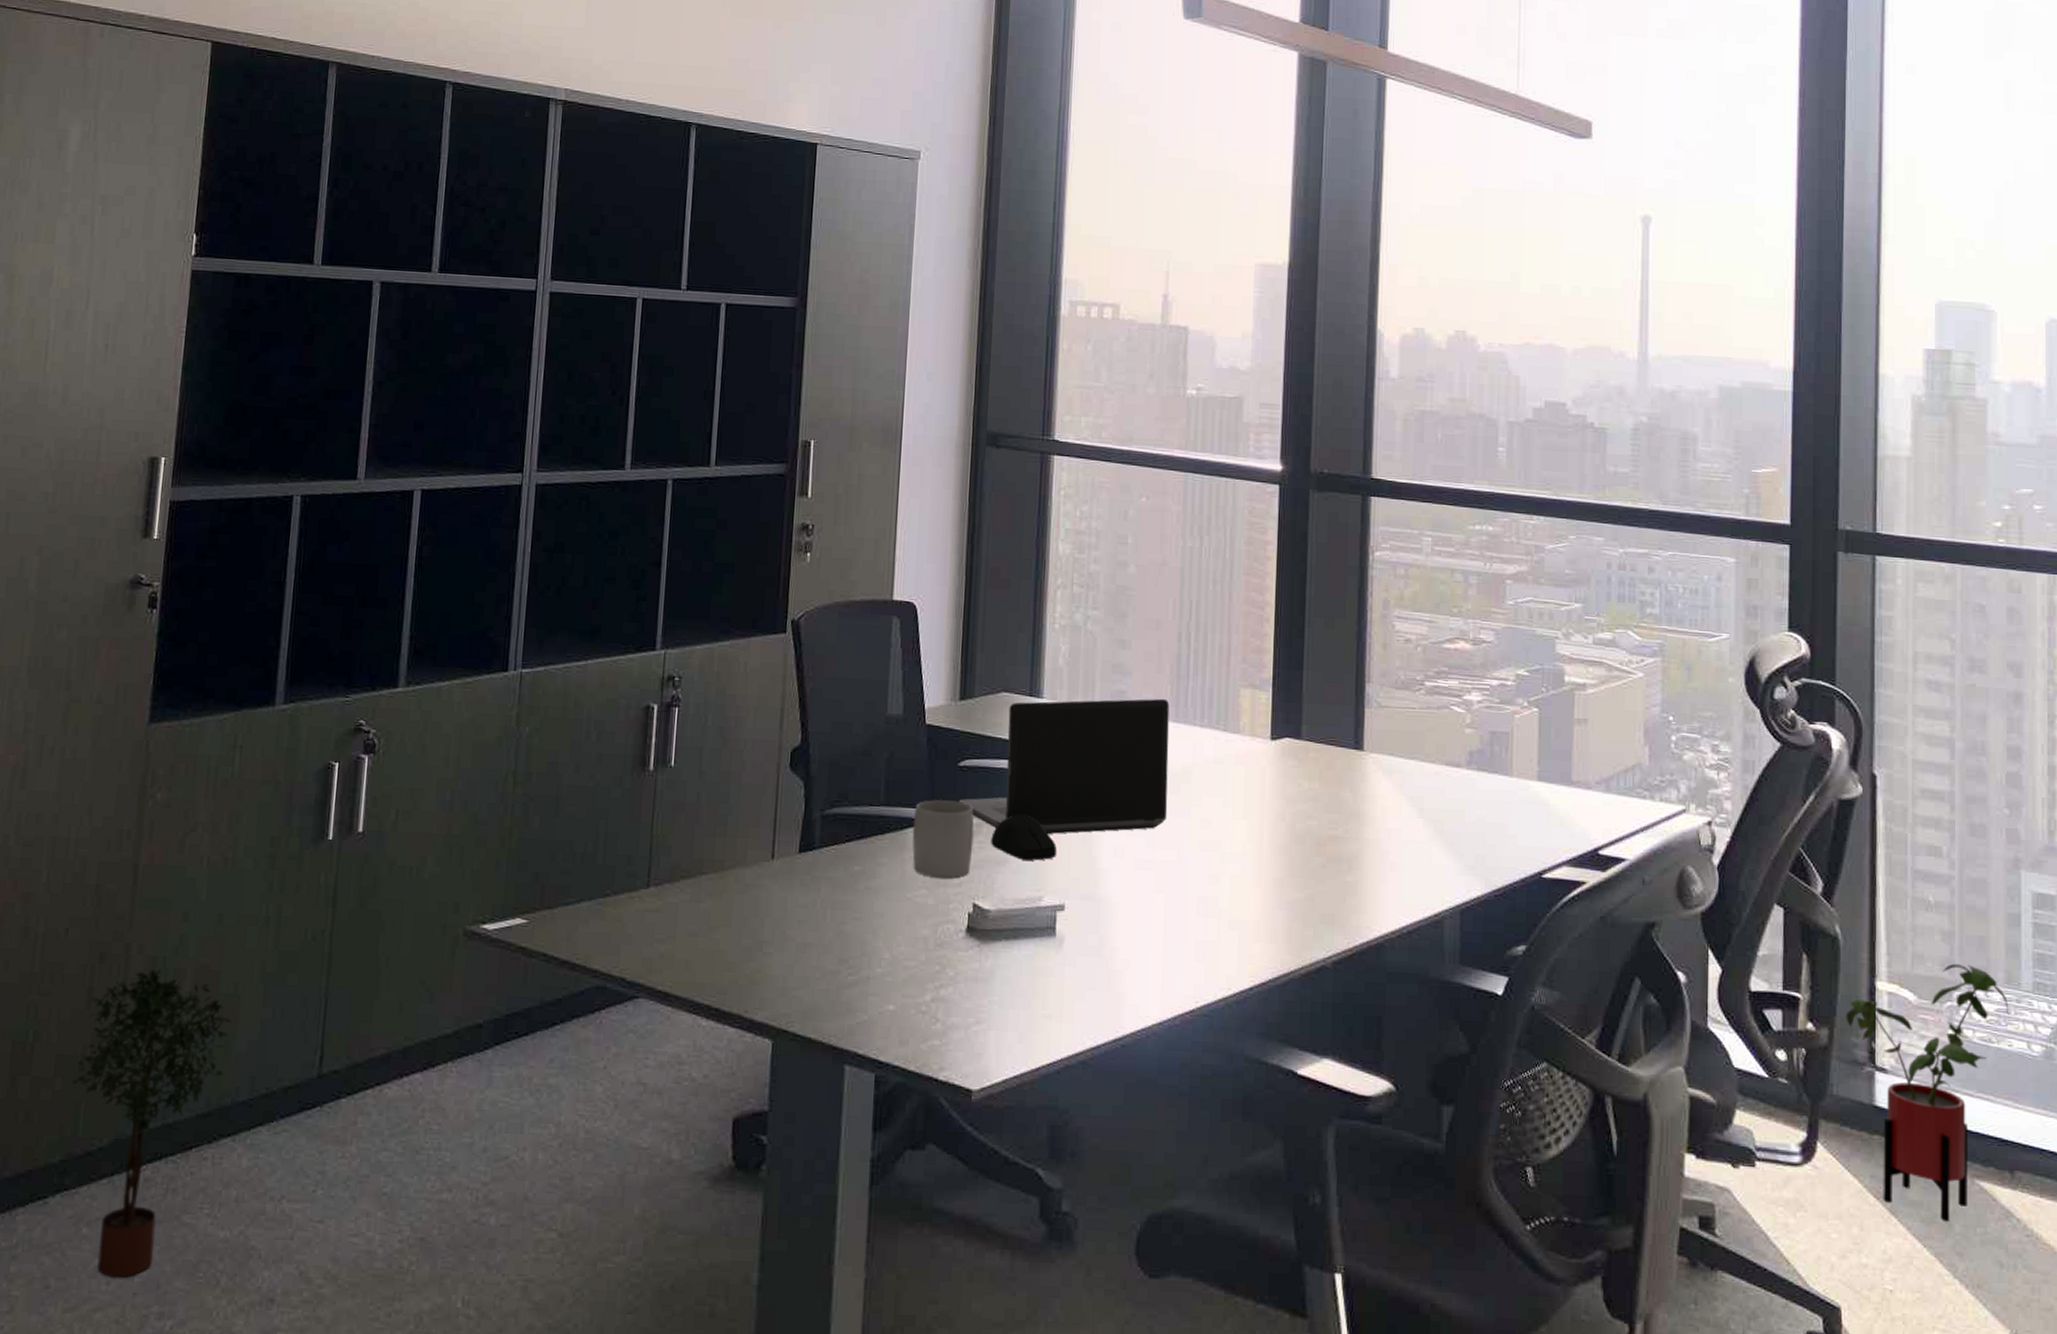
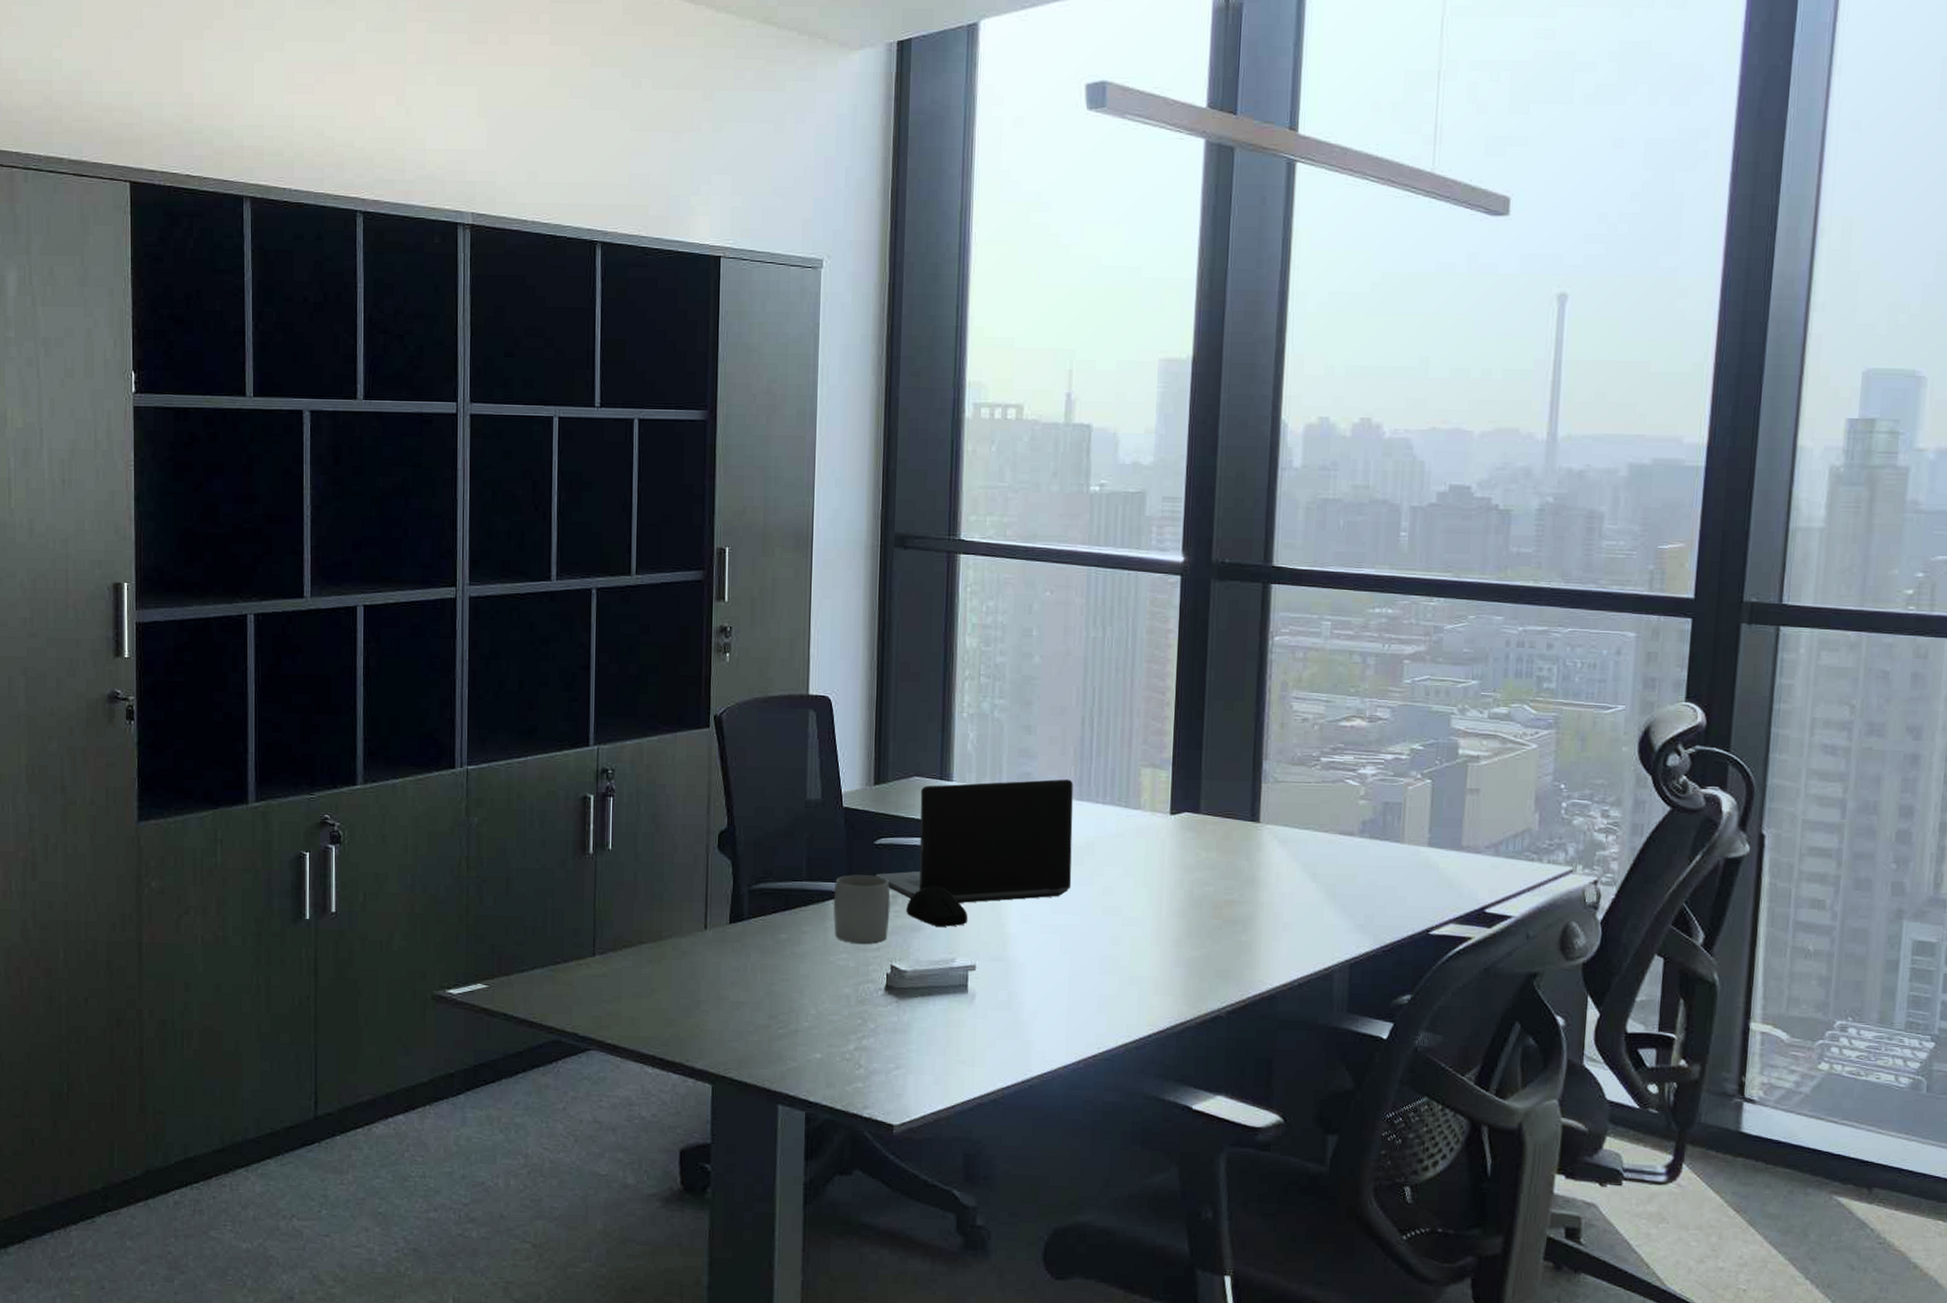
potted tree: present [72,968,232,1279] -> none [105,1030,235,1281]
house plant: present [1846,963,2009,1223] -> none [1718,1005,1880,1232]

